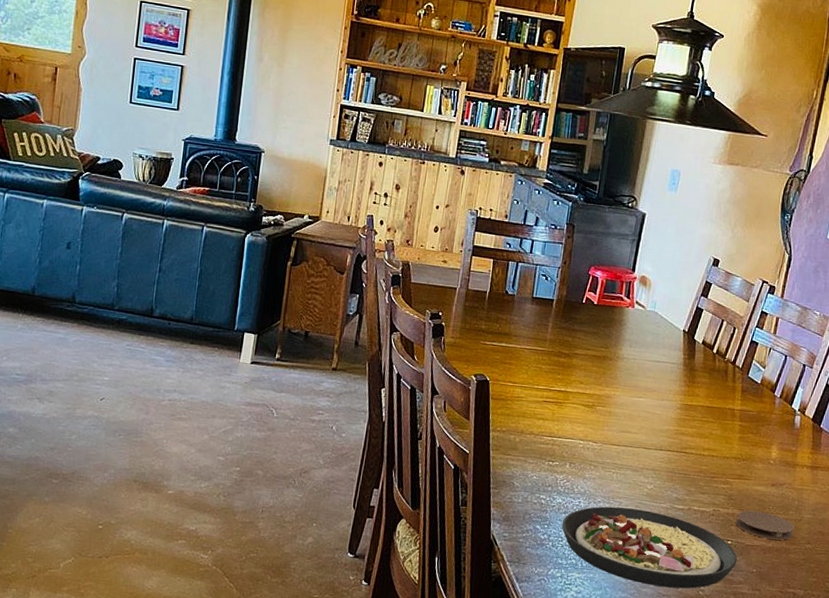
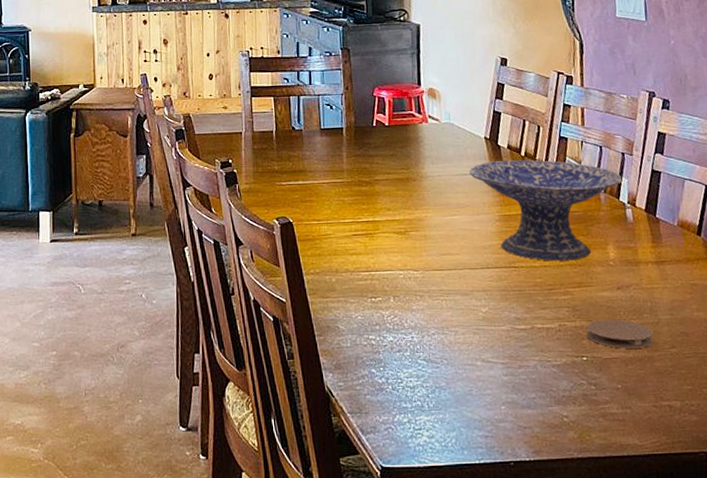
plate: present [561,506,737,589] -> none [398,336,598,419]
decorative bowl: none [663,353,799,455] -> present [469,160,623,261]

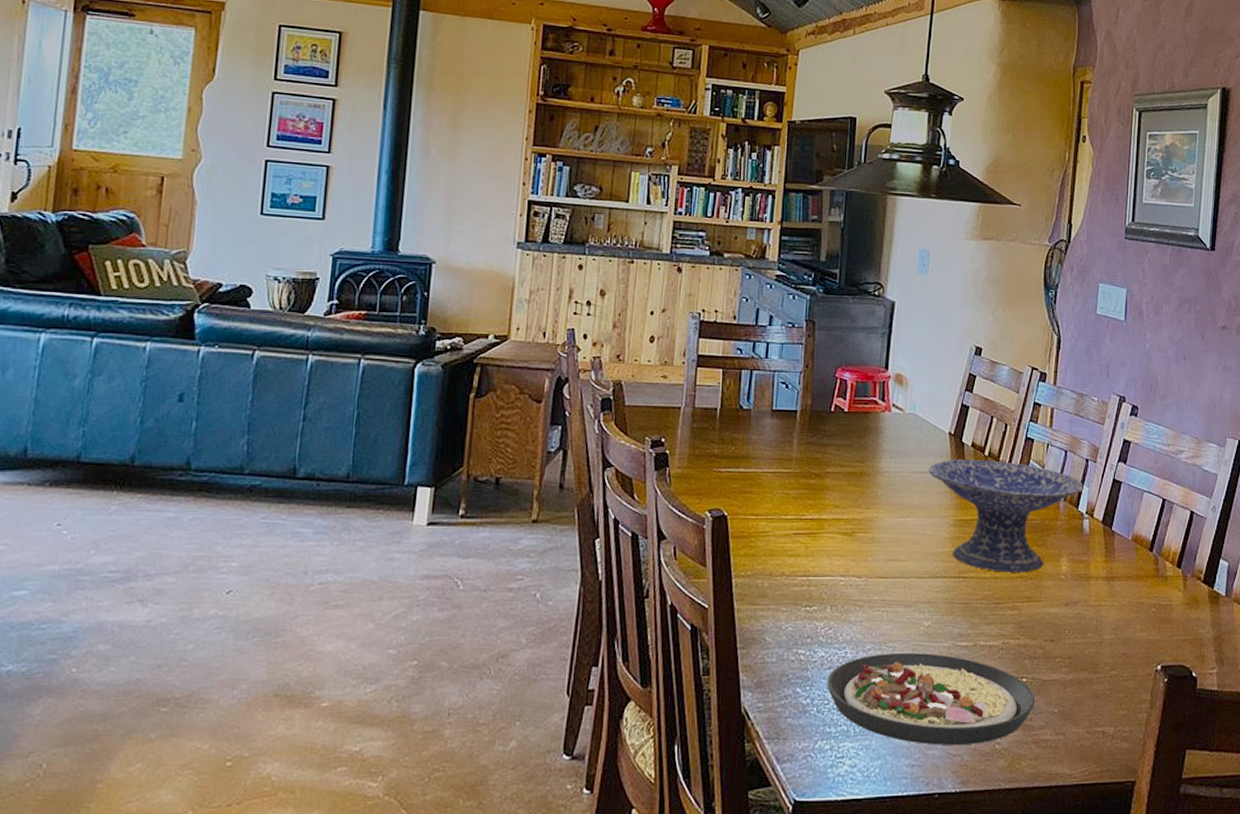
plate: none [398,336,598,419] -> present [827,653,1035,745]
coaster: present [586,319,654,349] -> none [1029,638,1096,670]

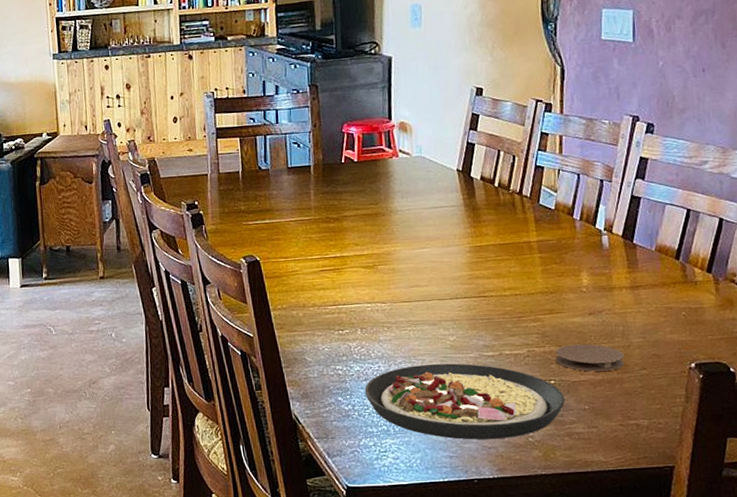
decorative bowl: present [929,459,1083,573] -> none [440,190,600,290]
coaster: none [1029,638,1096,670] -> present [555,344,625,372]

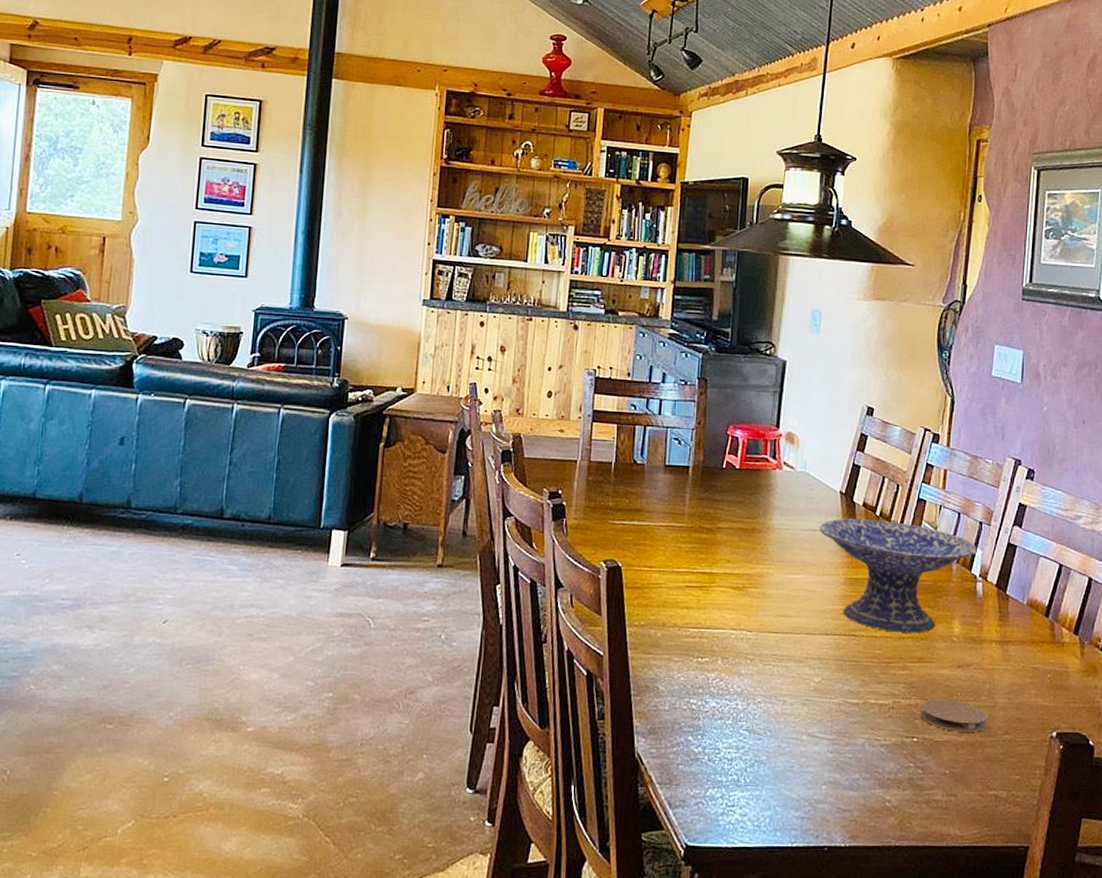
plate: present [364,363,565,440] -> none [718,707,926,801]
decorative bowl: none [440,190,600,290] -> present [819,518,977,633]

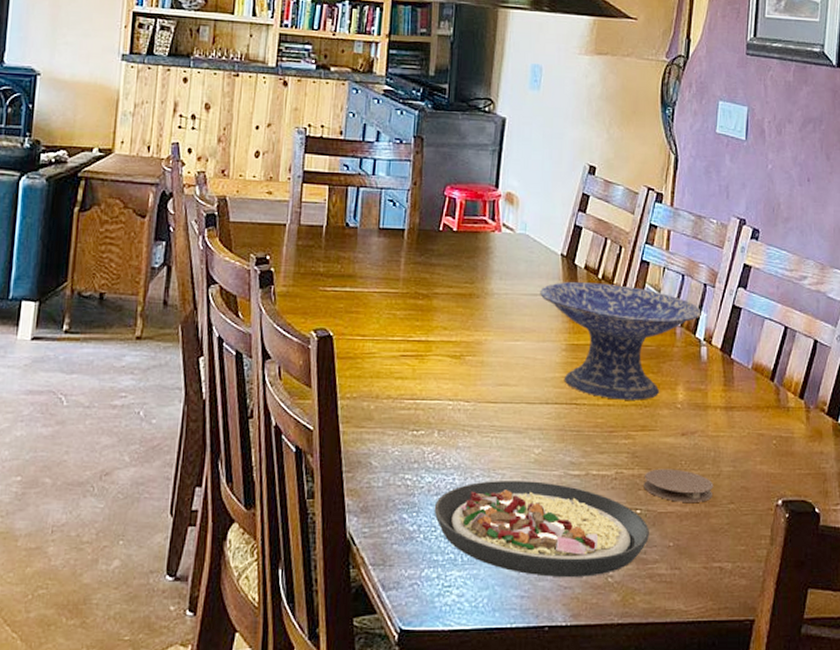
plate: none [718,707,926,801] -> present [434,481,649,577]

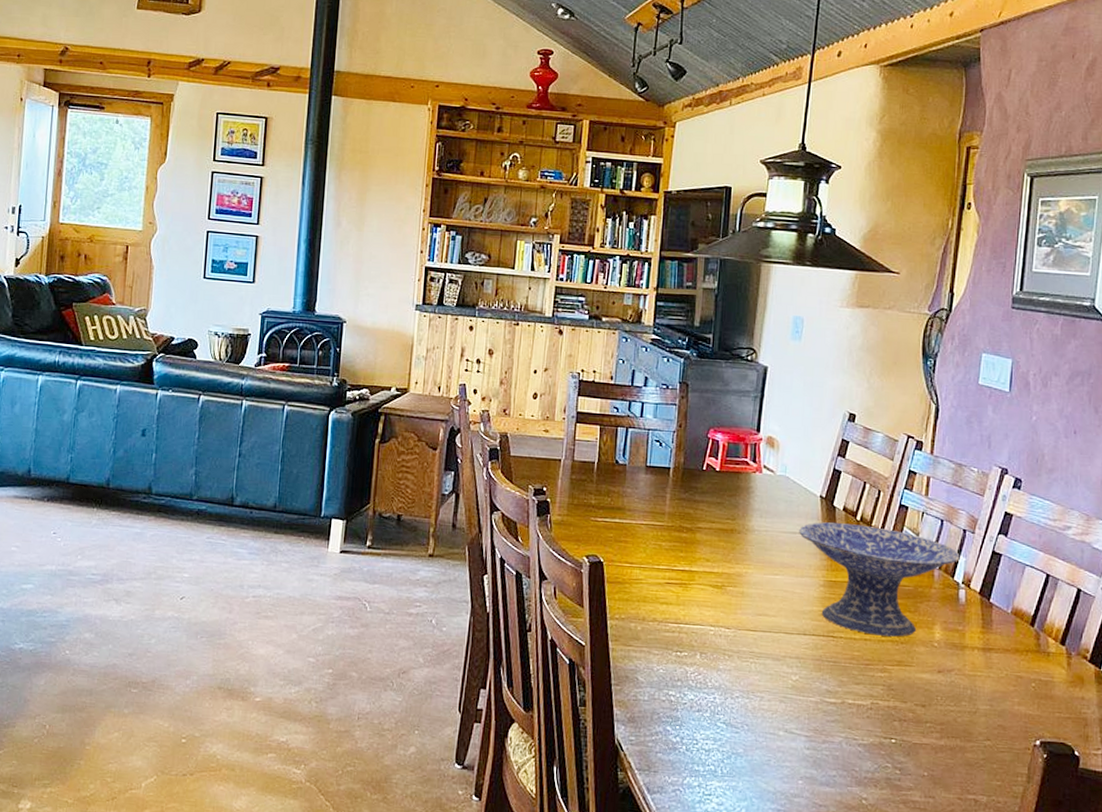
plate: present [434,481,649,577] -> none [696,702,904,797]
coaster: present [643,468,714,502] -> none [899,702,970,737]

